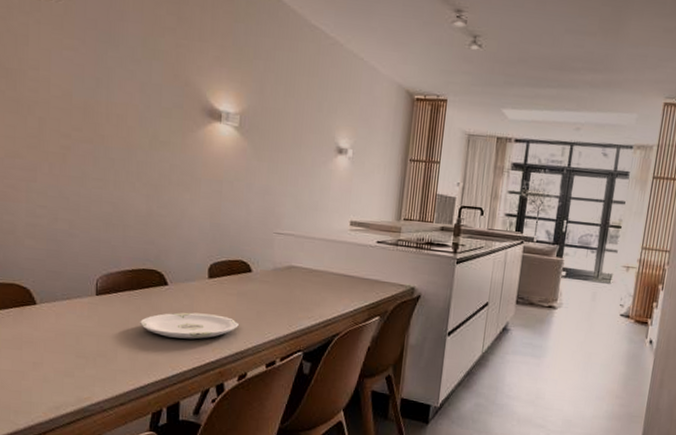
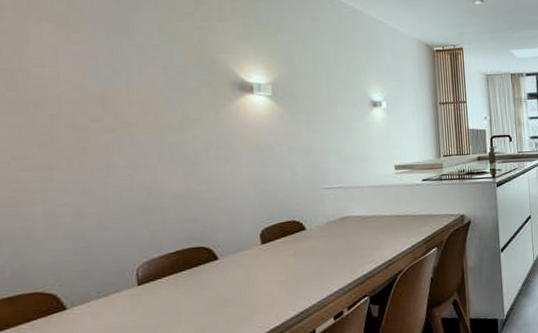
plate: present [140,312,239,339] -> none [192,278,300,313]

